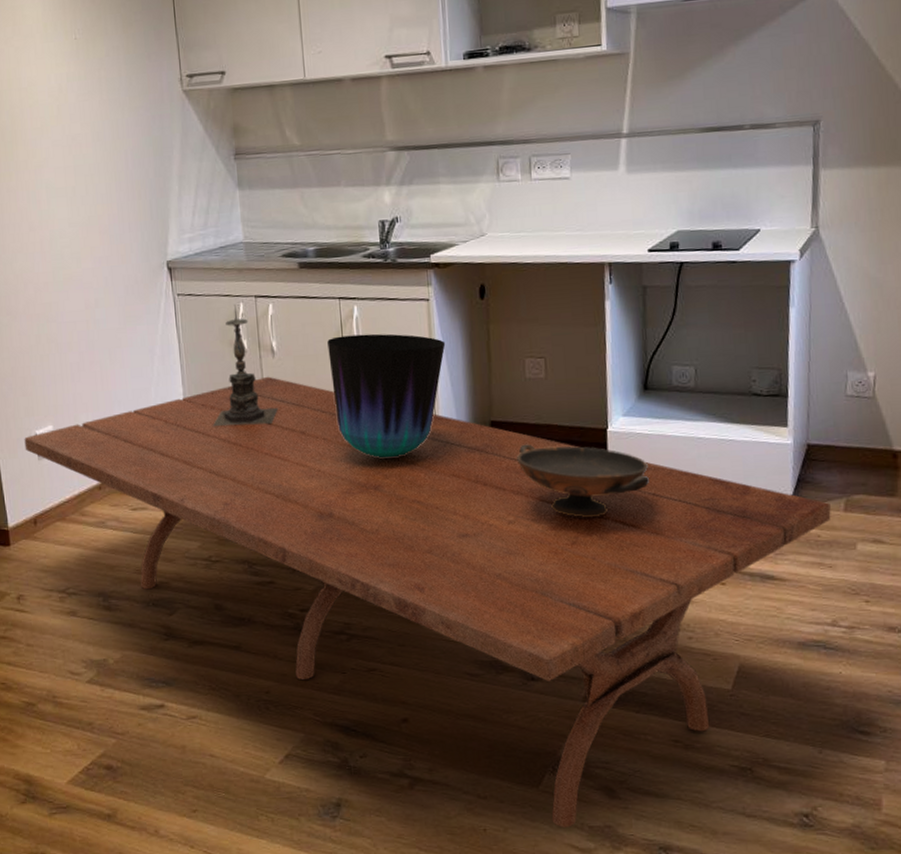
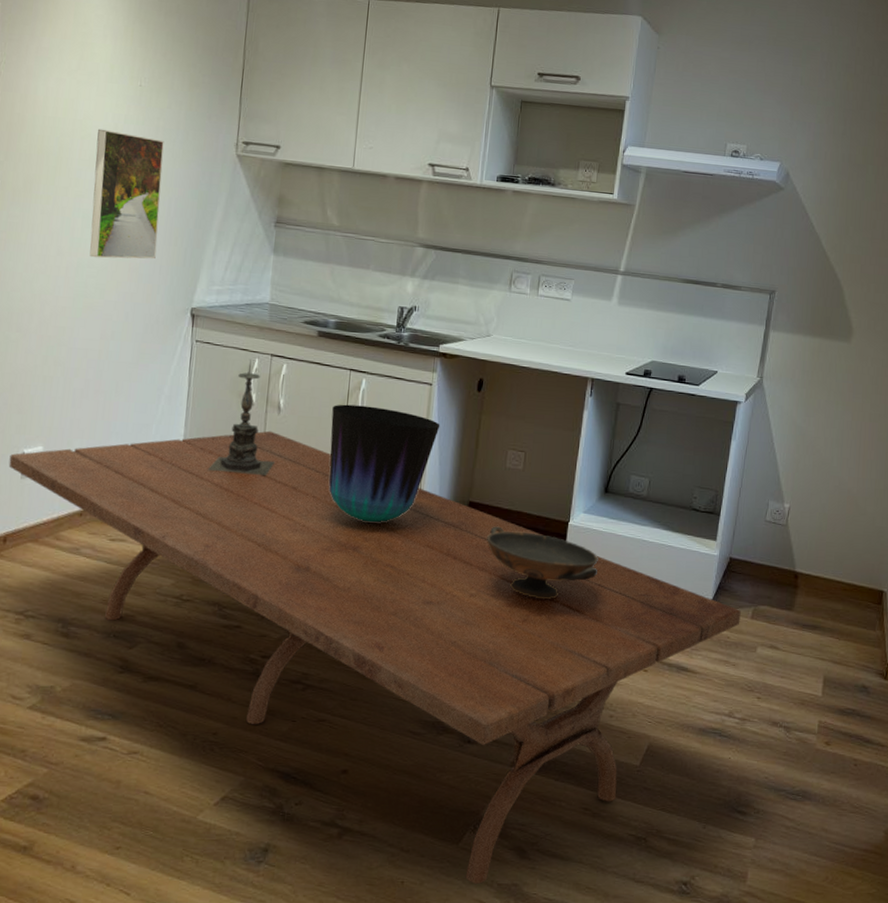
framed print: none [43,91,123,227] -> present [89,128,164,259]

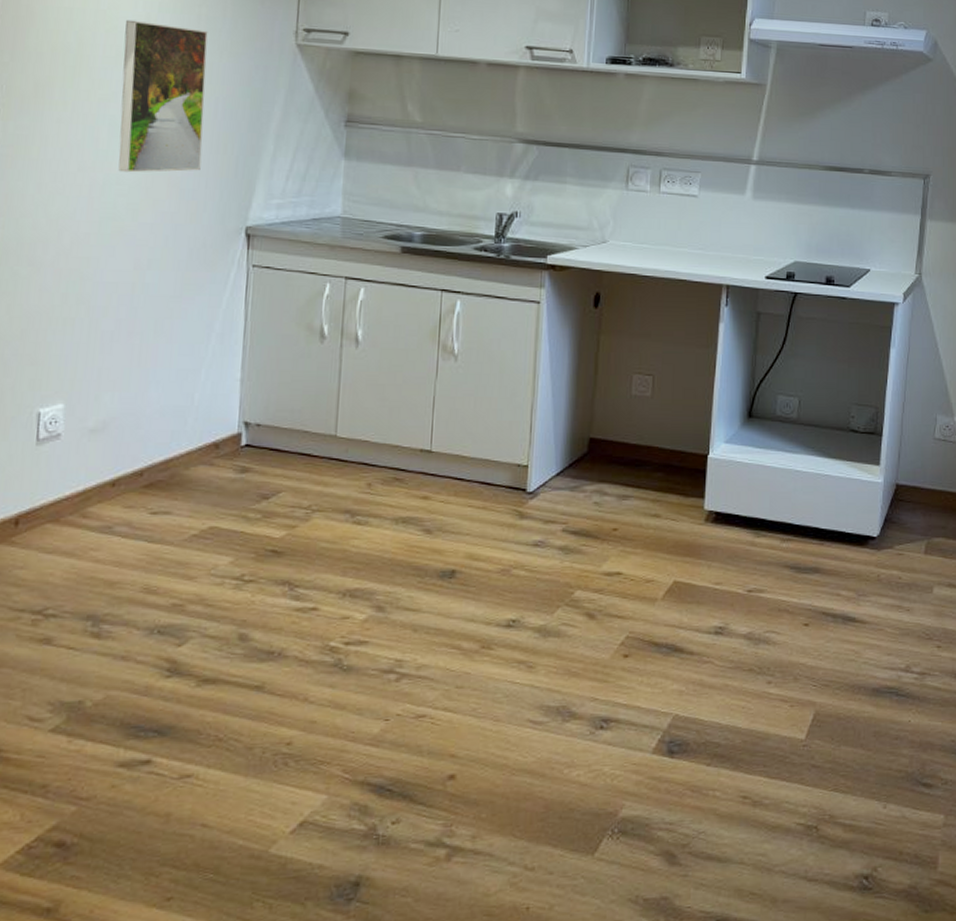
dining table: present [8,430,741,884] -> none [20,368,913,902]
candle holder: present [207,359,274,475] -> none [270,284,353,422]
vase: present [329,404,440,523] -> none [420,331,552,471]
decorative bowl: present [487,526,598,599] -> none [613,465,745,547]

